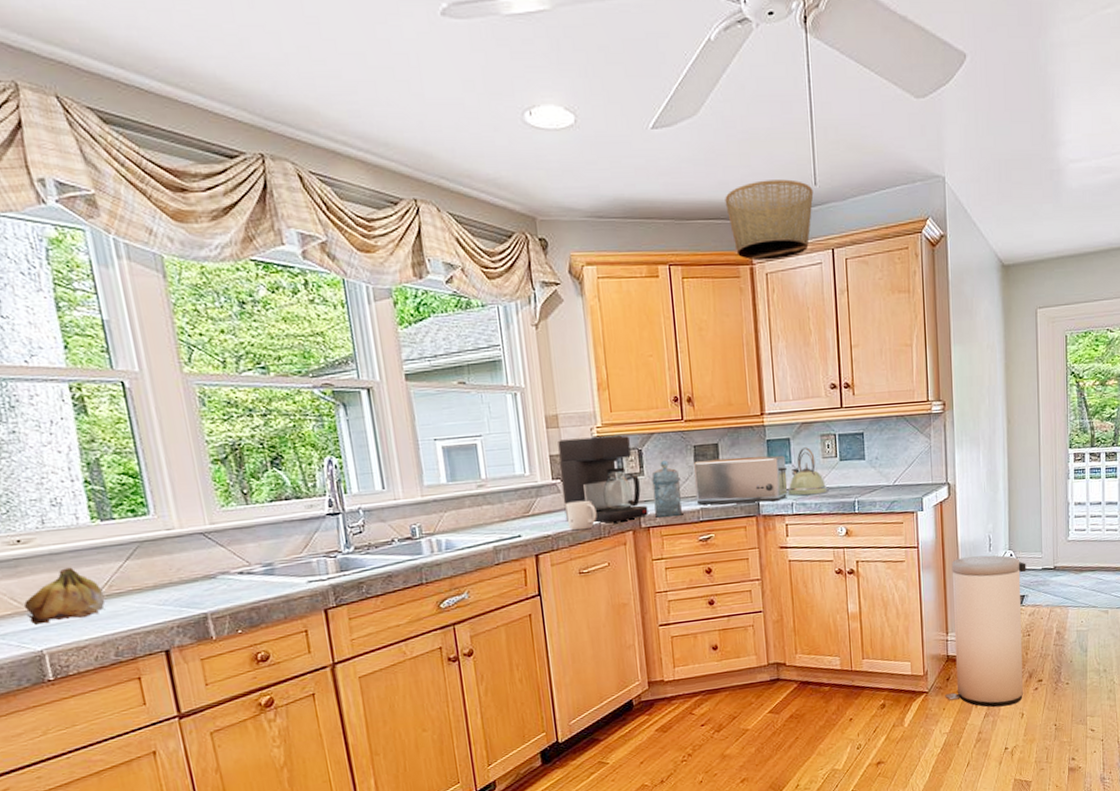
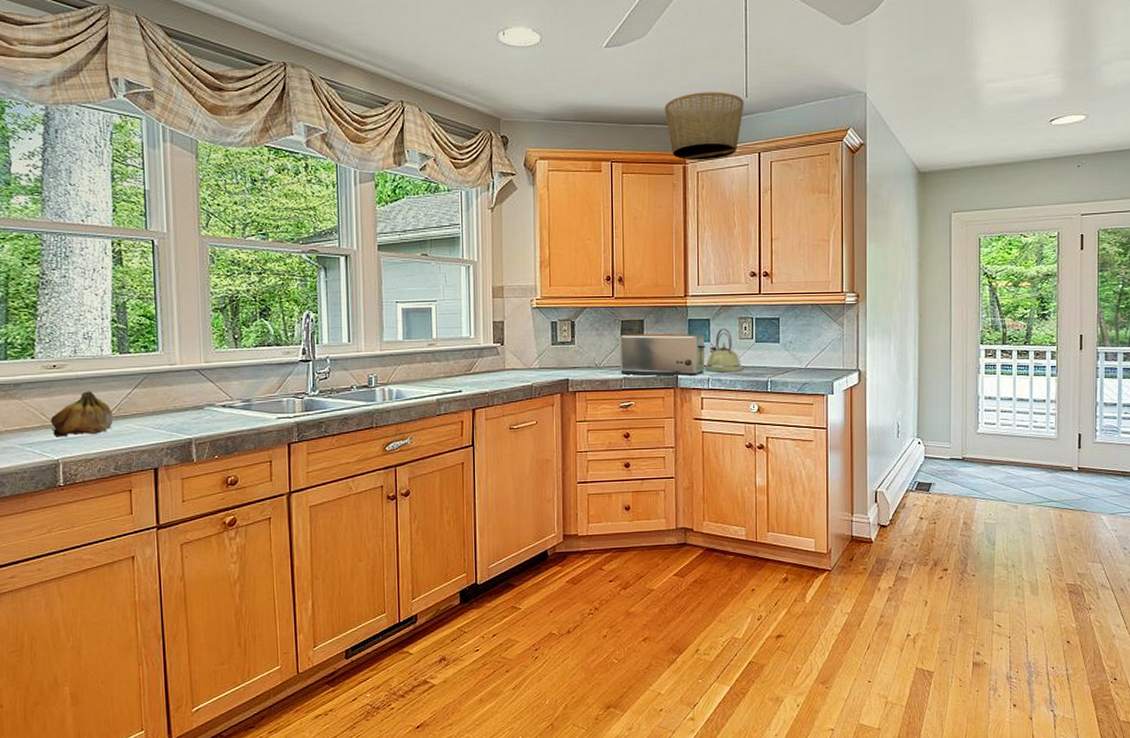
coffee maker: present [558,435,648,523] -> none [500,307,576,385]
mug: present [565,500,597,531] -> none [503,363,530,390]
canister: present [651,459,682,519] -> none [580,331,607,384]
pedal bin: present [945,555,1026,707] -> none [848,441,934,592]

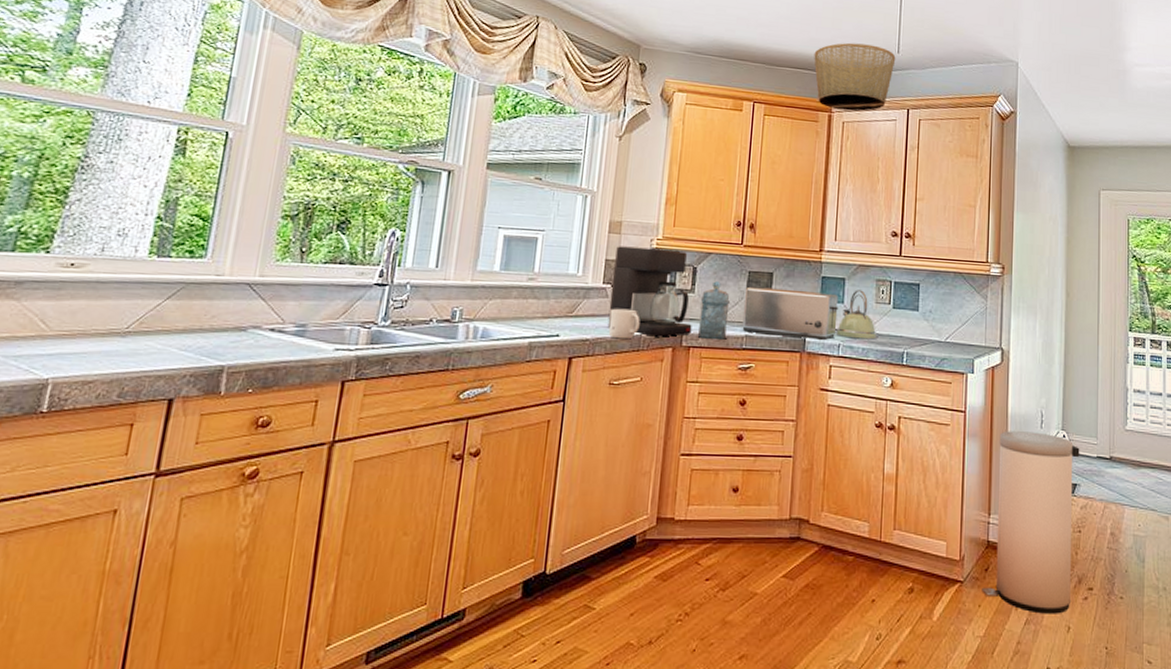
fruit: present [50,391,113,437] -> none [49,297,133,352]
coffee maker: none [500,307,576,385] -> present [607,246,692,337]
mug: none [503,363,530,390] -> present [608,308,640,339]
canister: none [580,331,607,384] -> present [698,280,730,341]
pedal bin: none [848,441,934,592] -> present [982,431,1080,614]

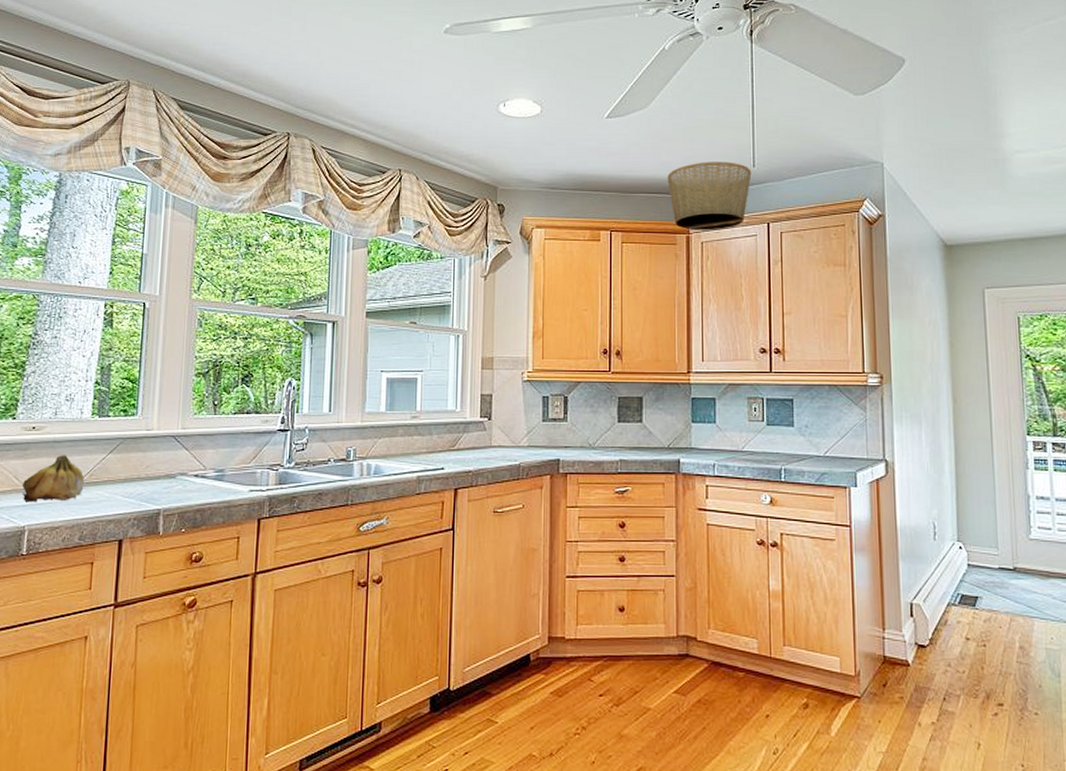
fruit: none [49,297,133,352] -> present [22,455,85,503]
coffee maker: present [607,246,692,337] -> none [487,381,567,465]
mug: present [608,308,640,339] -> none [489,440,518,469]
canister: present [698,280,730,341] -> none [573,408,602,466]
toaster: present [742,286,839,341] -> none [616,412,712,462]
kettle: present [835,290,877,340] -> none [709,409,753,458]
pedal bin: present [982,431,1080,614] -> none [881,544,980,730]

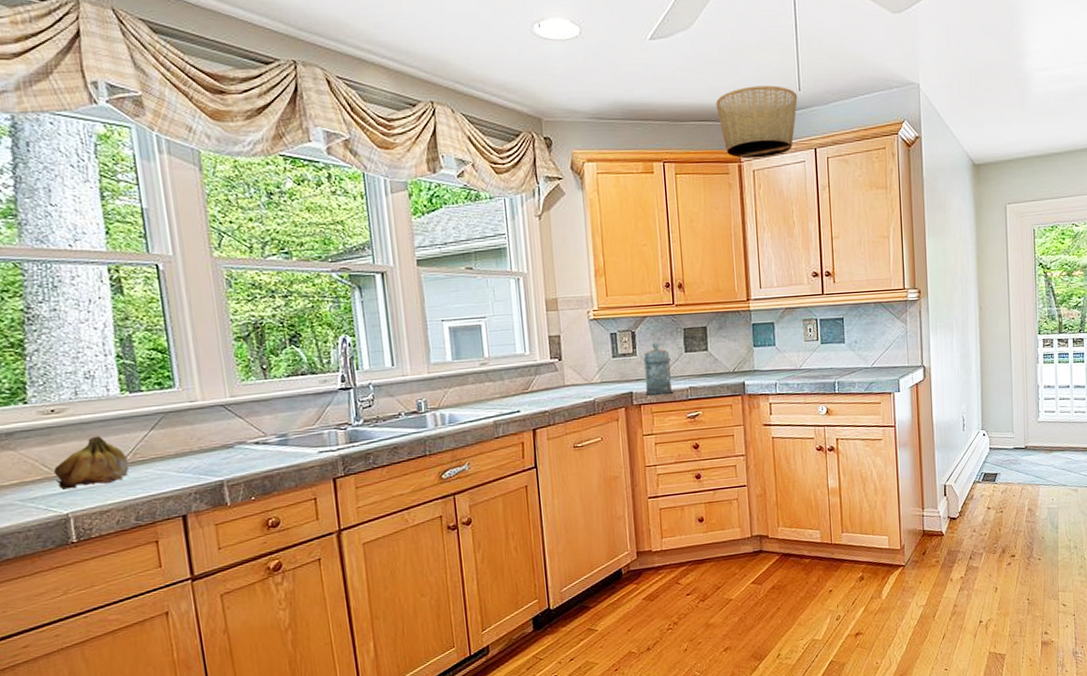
canister: none [573,408,602,466] -> present [643,341,672,396]

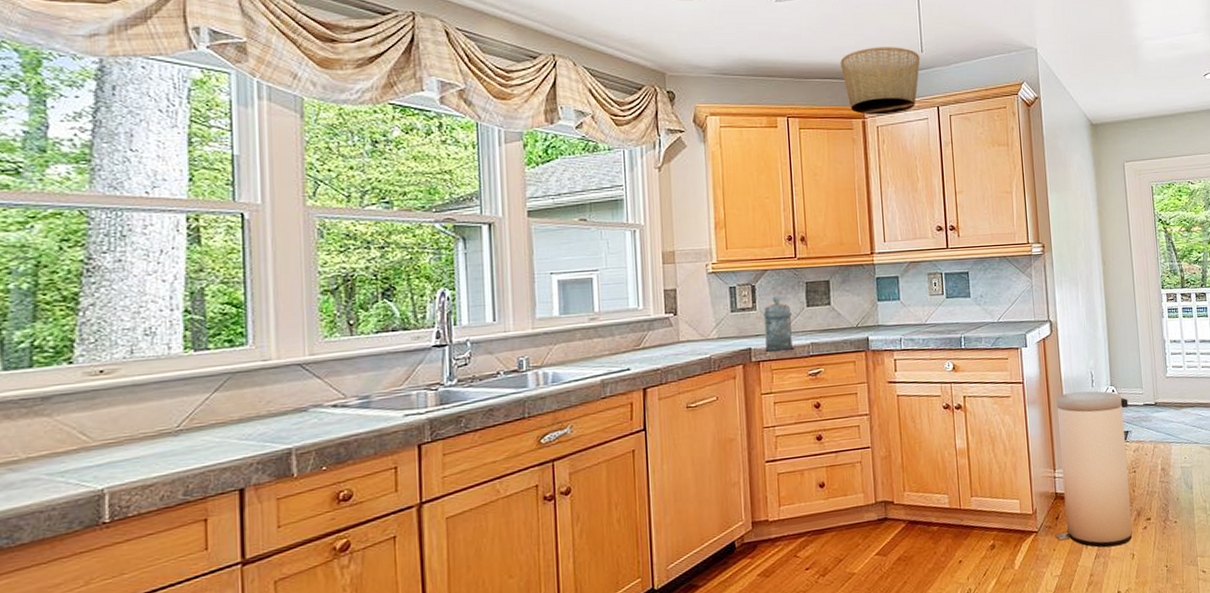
fruit: present [53,436,130,489] -> none [92,399,183,461]
pedal bin: none [921,434,999,581] -> present [1055,391,1133,548]

